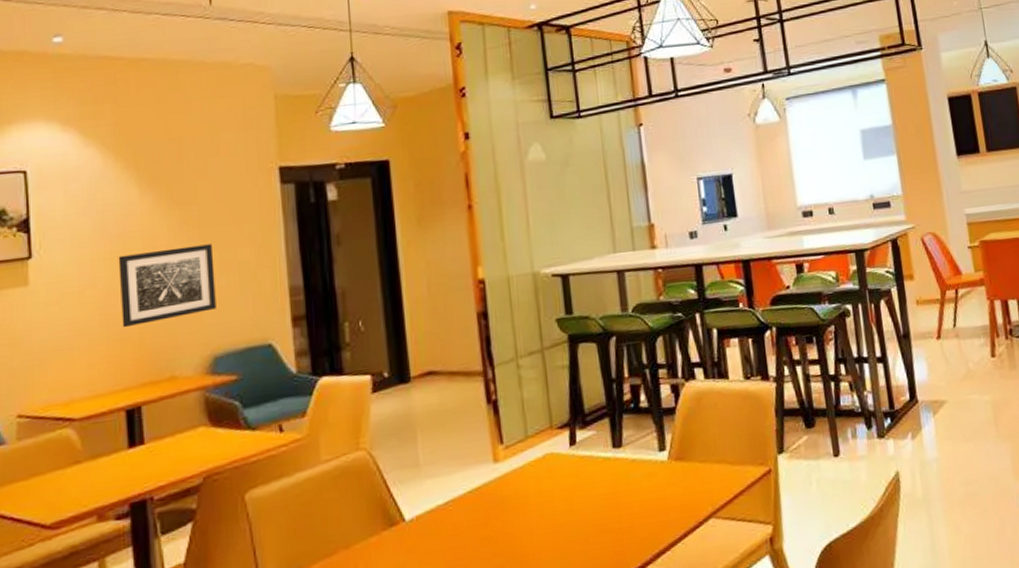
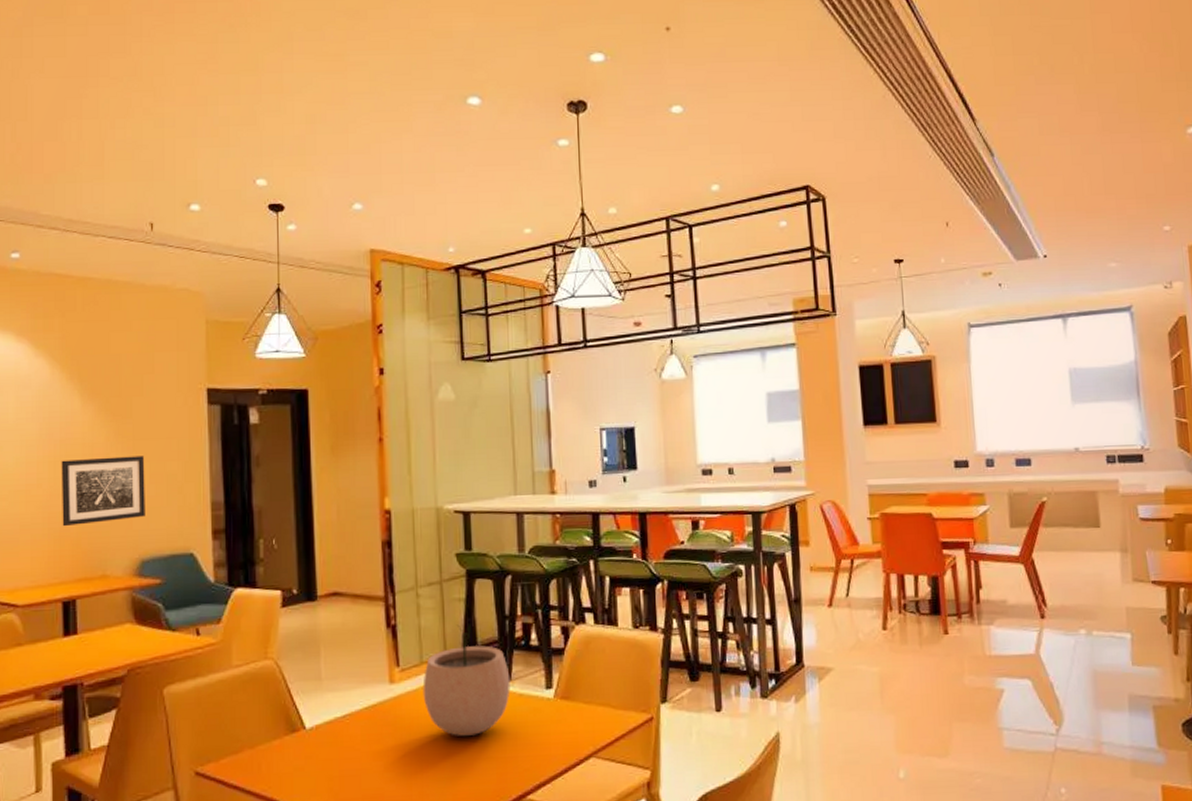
plant pot: none [529,389,622,512] -> present [422,622,510,736]

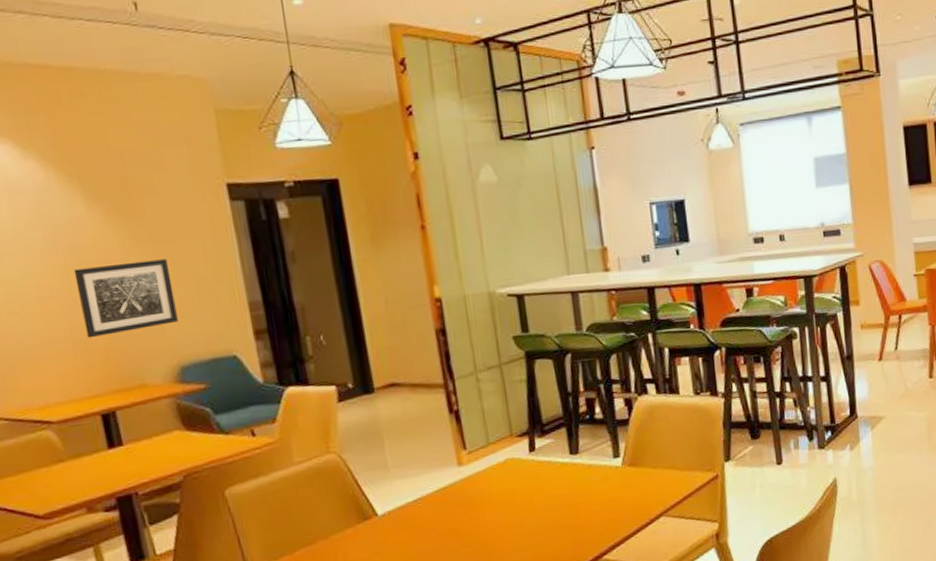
plant pot: present [422,622,510,736] -> none [491,402,579,509]

